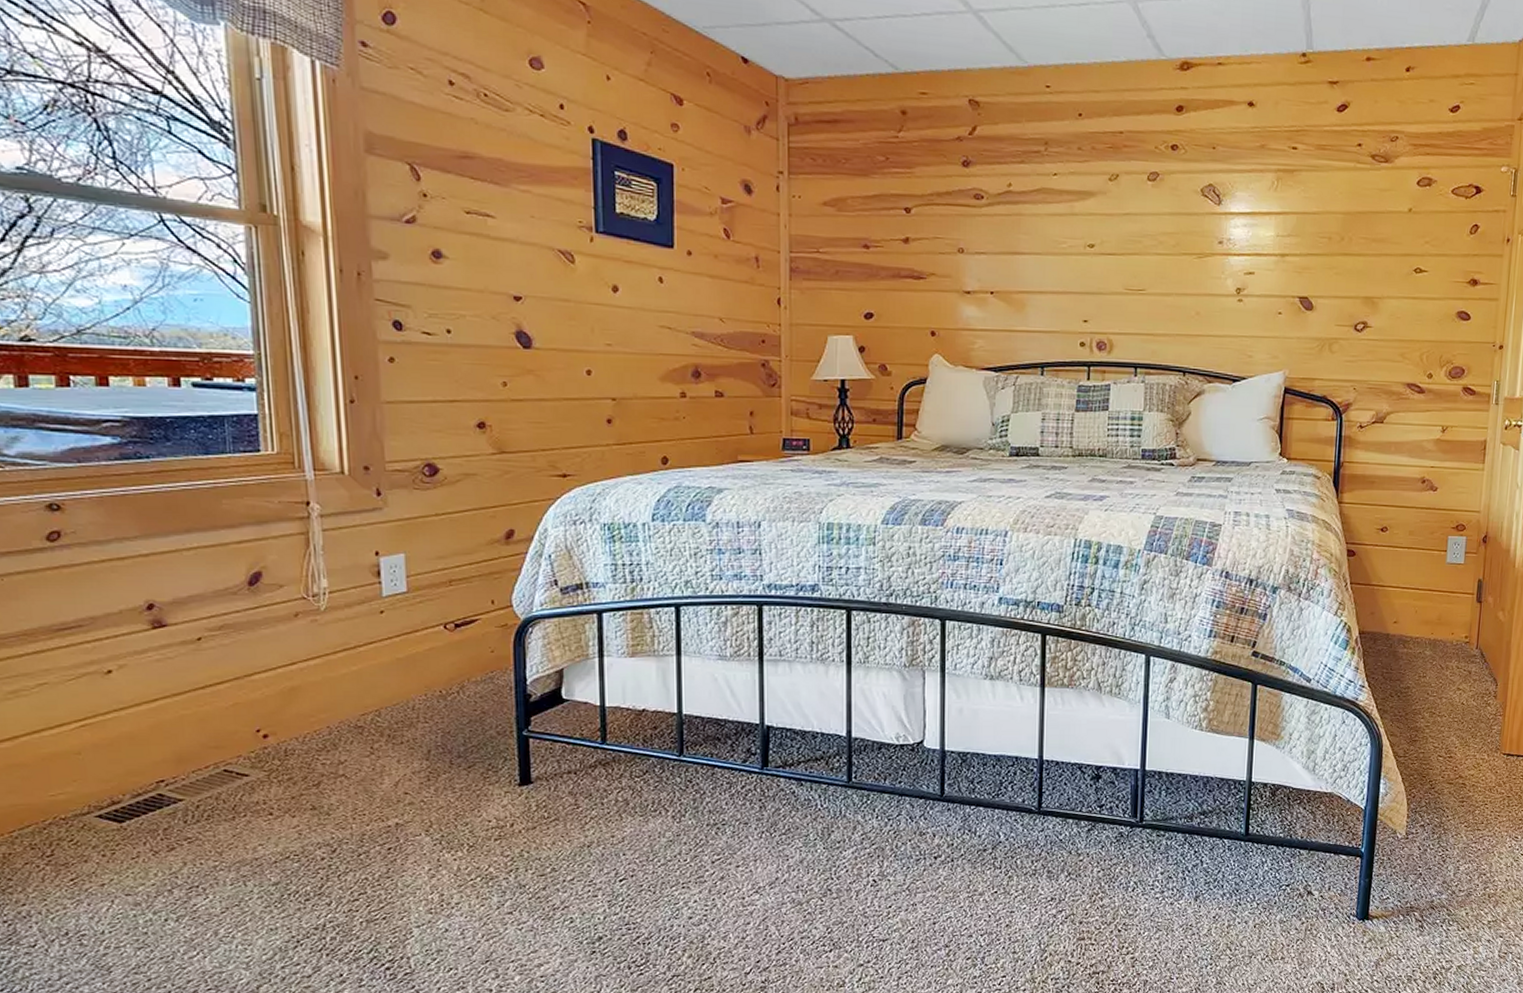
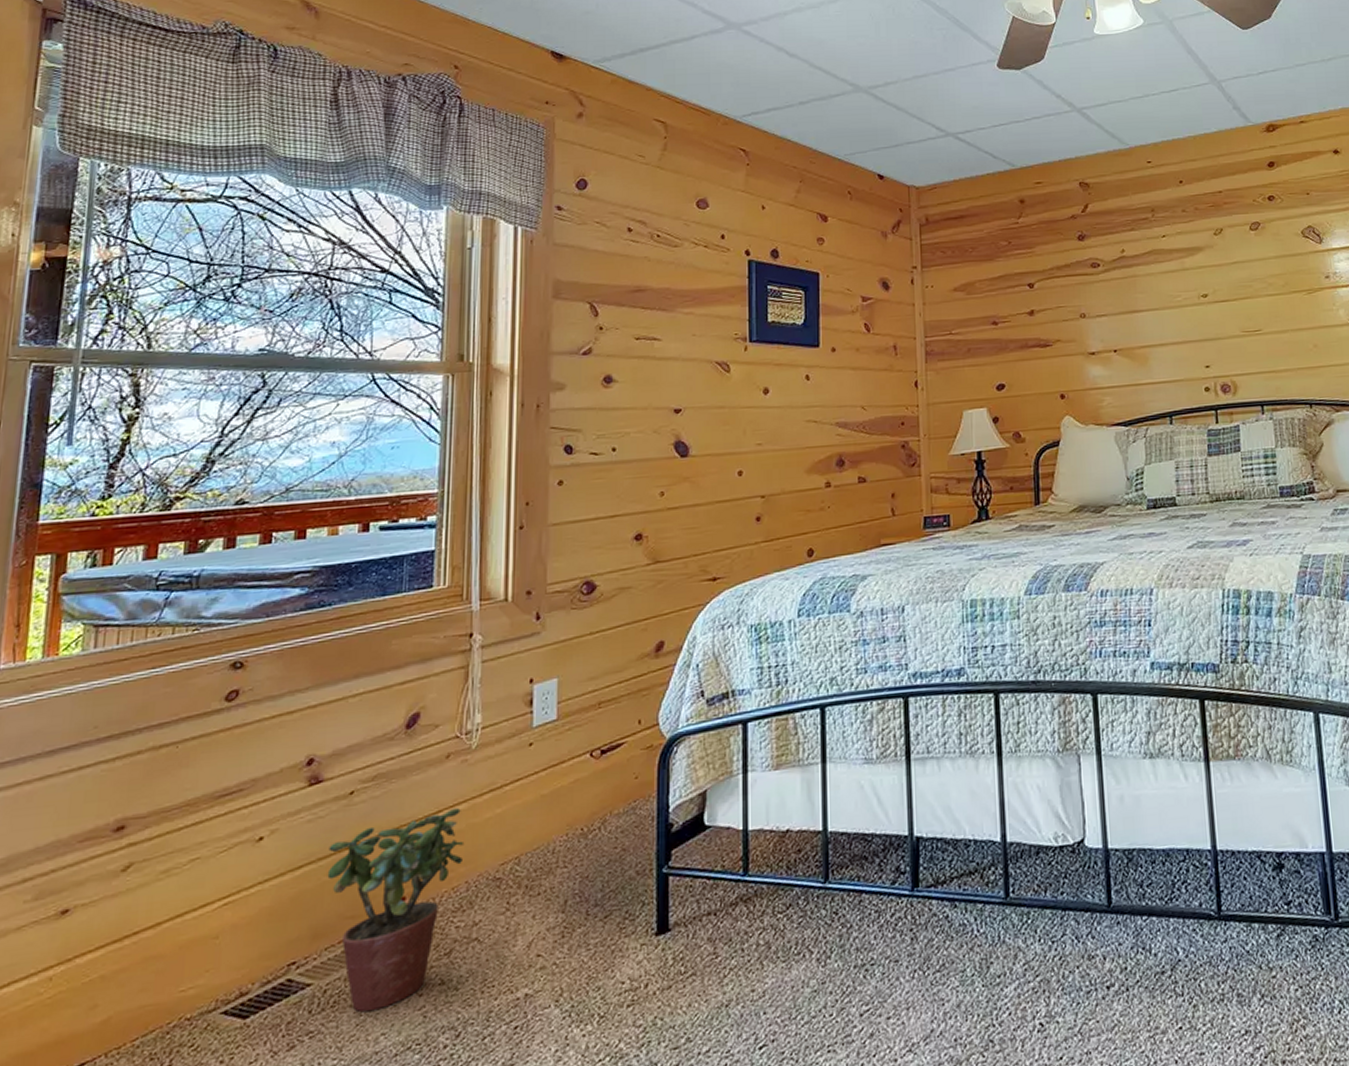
potted plant: none [182,663,323,826] -> present [327,808,465,1013]

